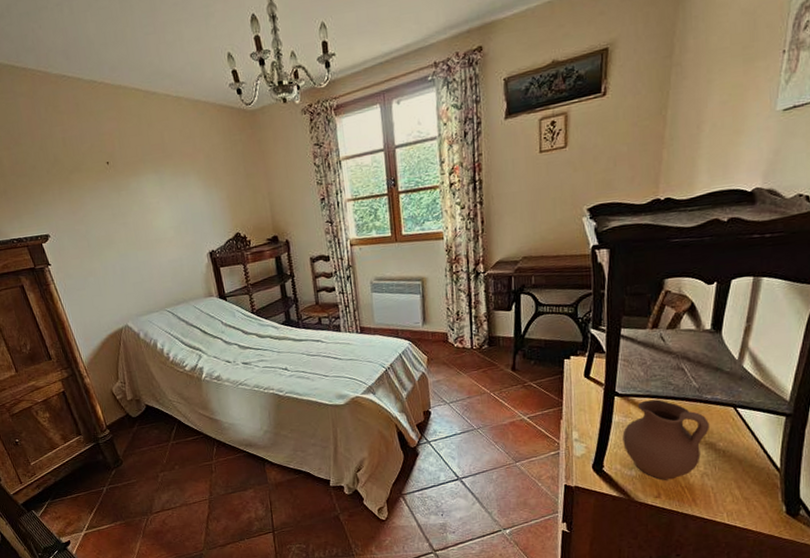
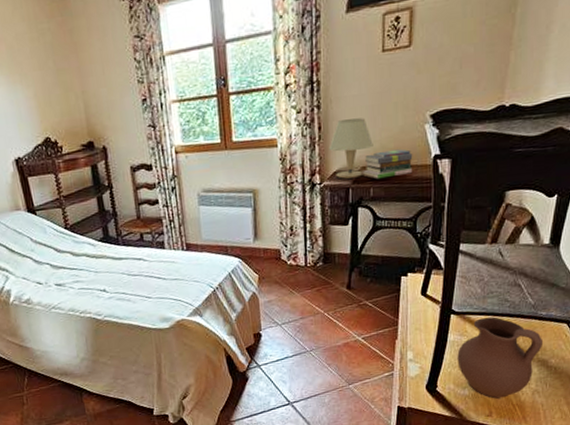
table lamp: none [491,212,534,268] -> present [328,117,373,179]
books: none [523,240,572,268] -> present [362,149,413,179]

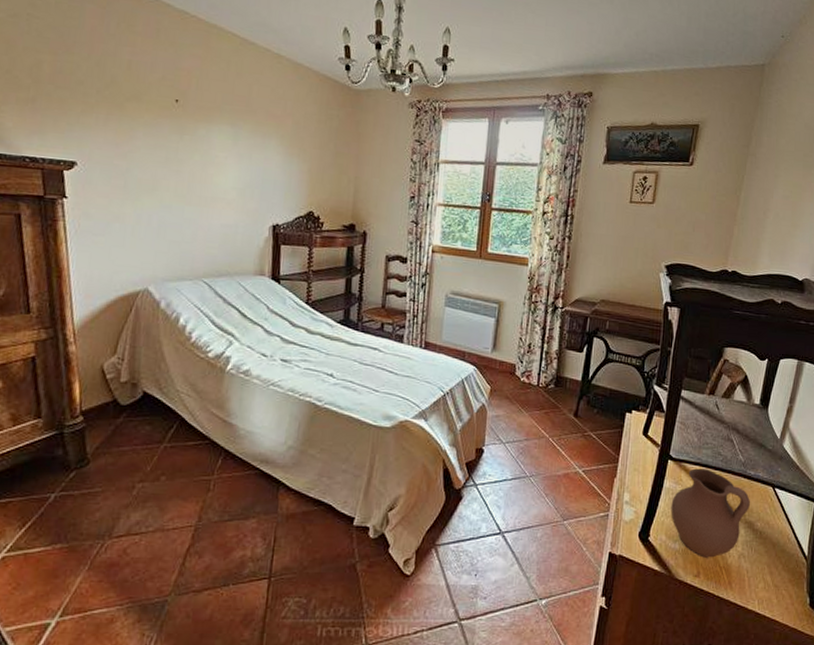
table lamp: present [328,117,373,179] -> none [574,253,614,310]
books: present [362,149,413,179] -> none [600,288,647,315]

